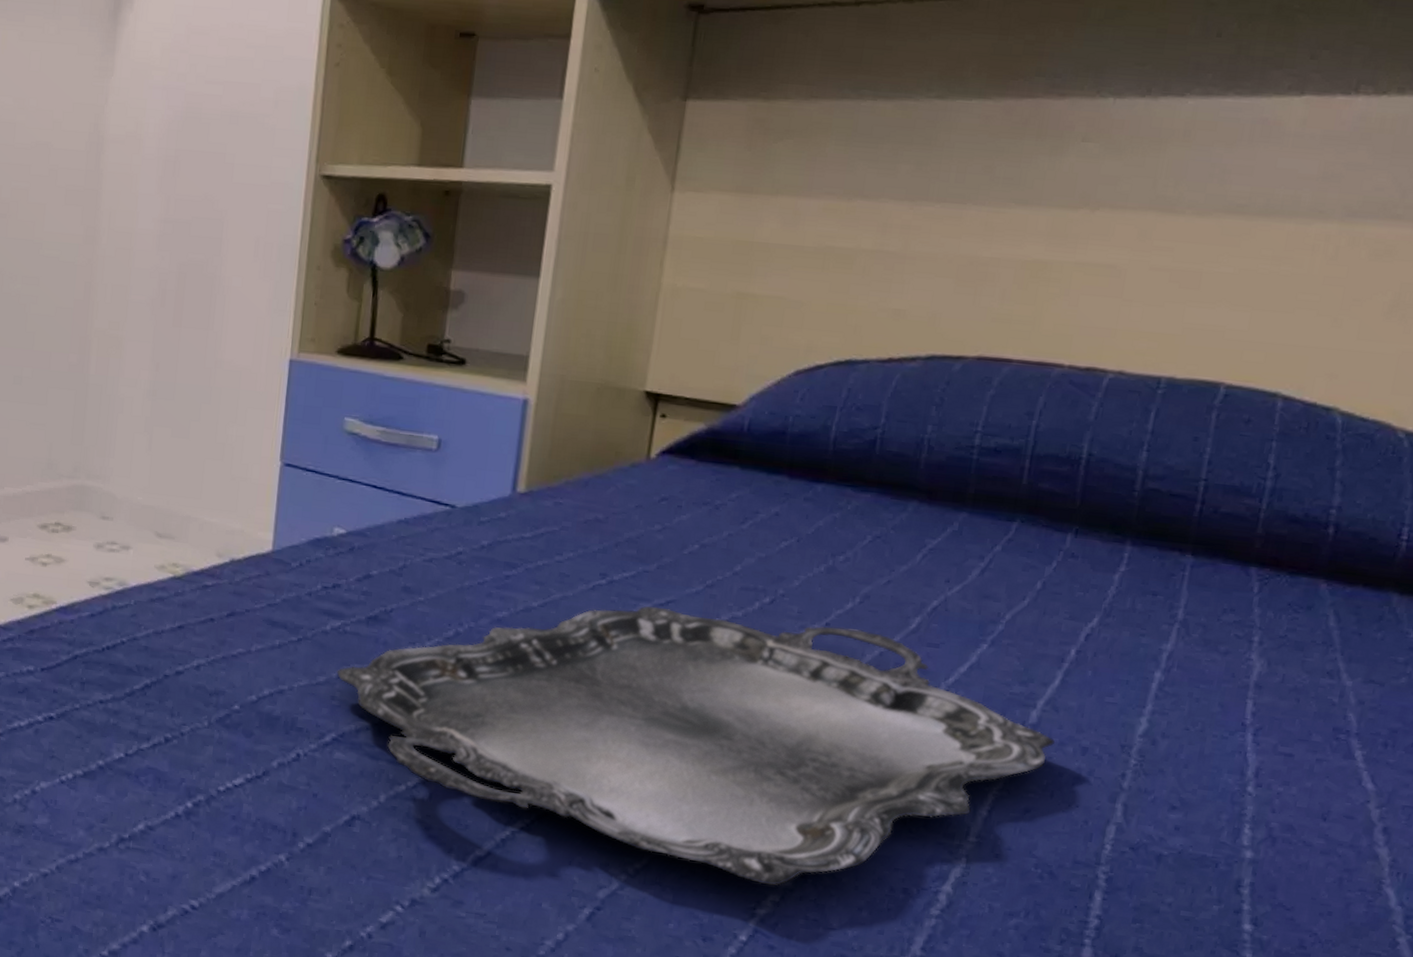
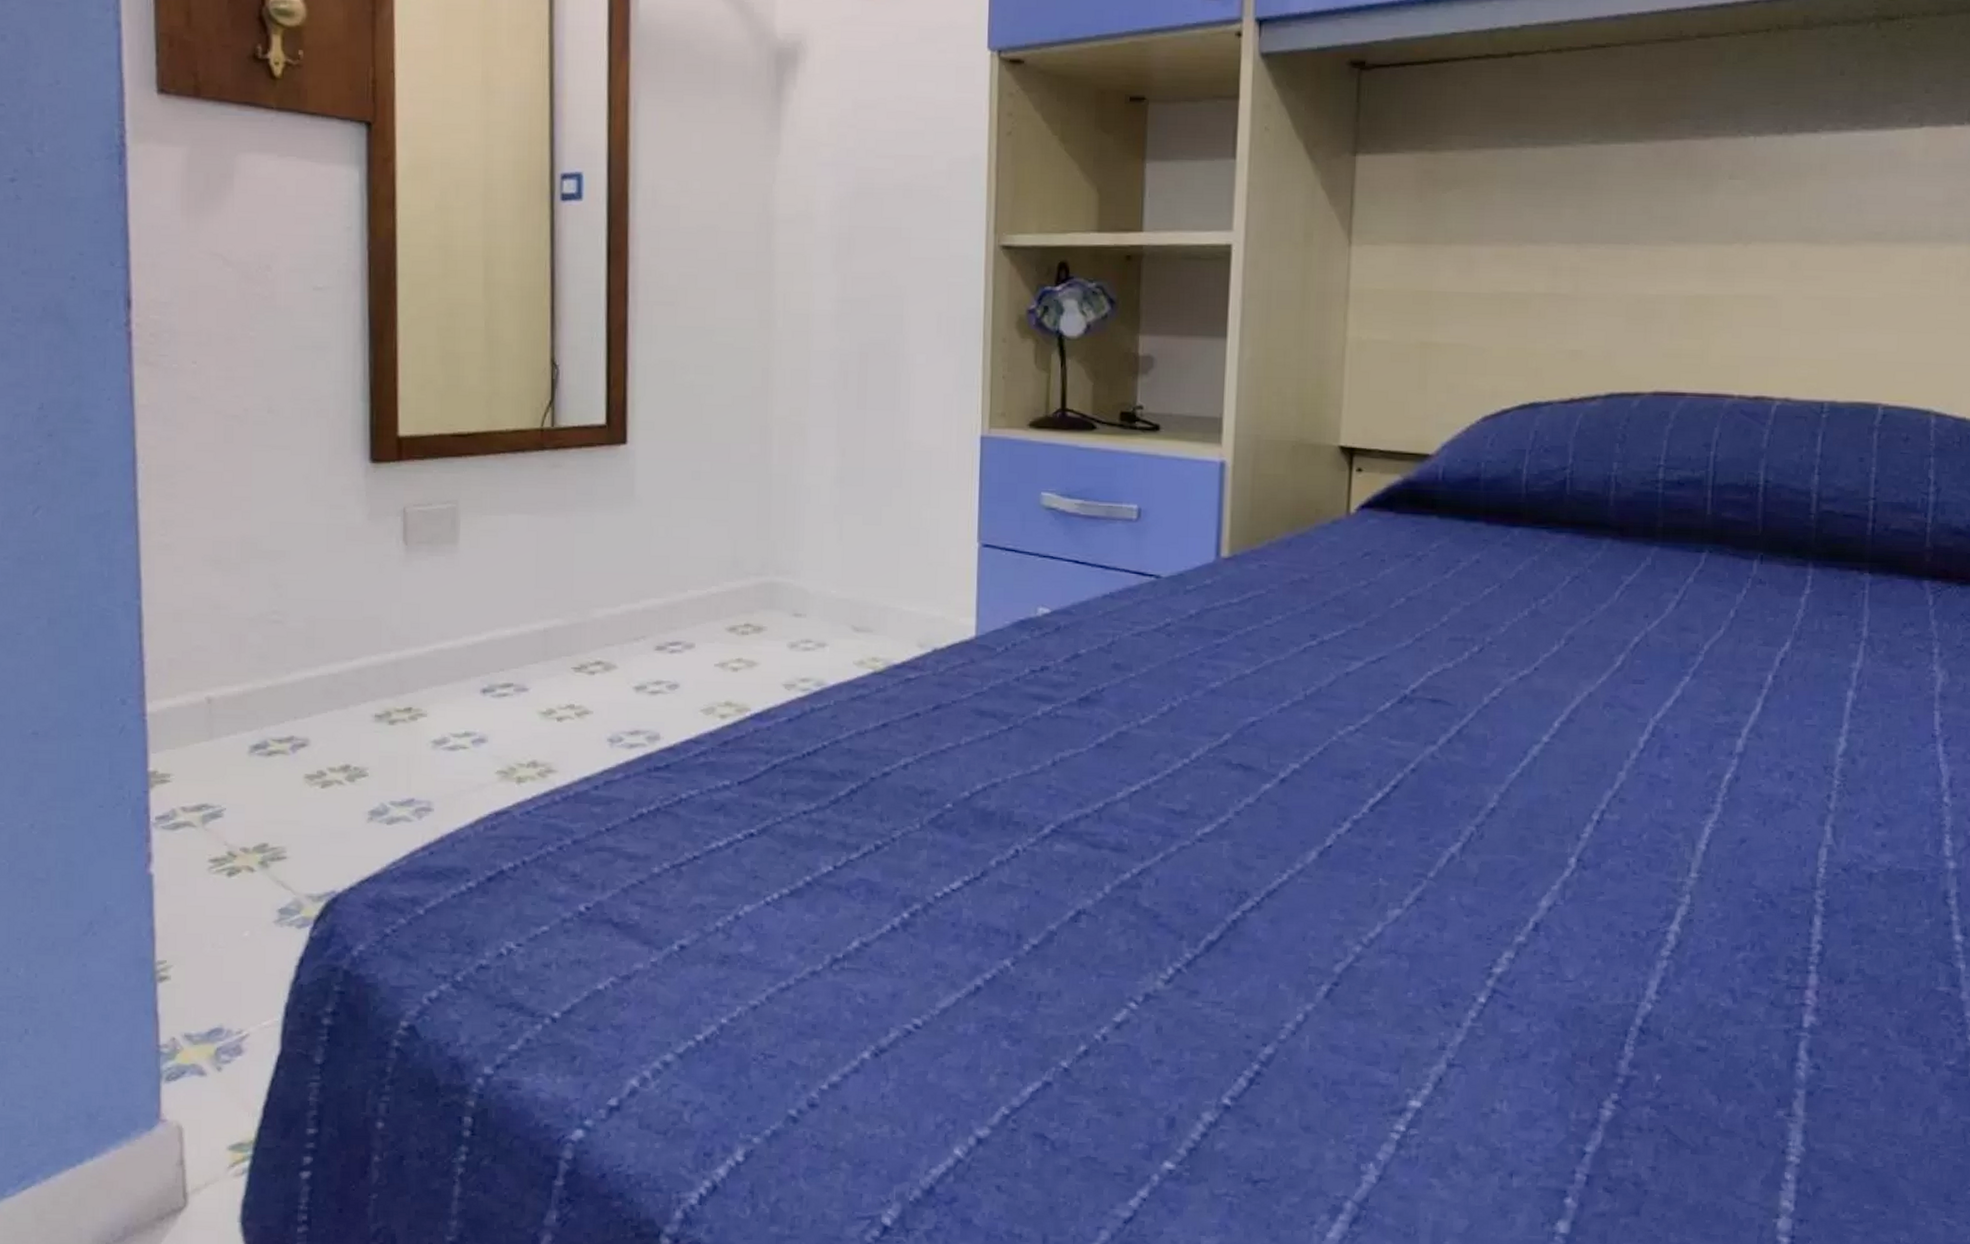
serving tray: present [336,606,1056,886] -> none [1051,664,1763,942]

